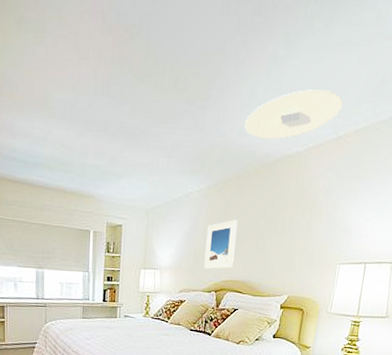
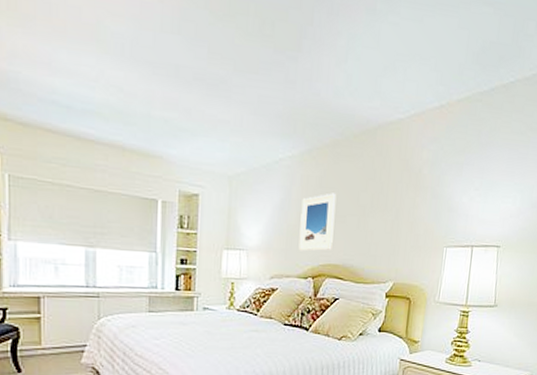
ceiling light: present [244,89,343,140] -> none [341,49,445,104]

